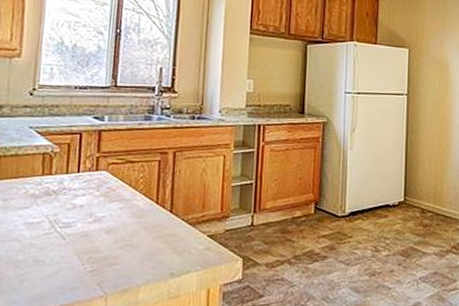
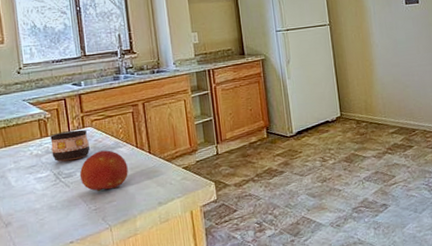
cup: none [51,172,100,208] -> present [50,129,90,162]
fruit: none [80,201,142,251] -> present [79,150,128,192]

